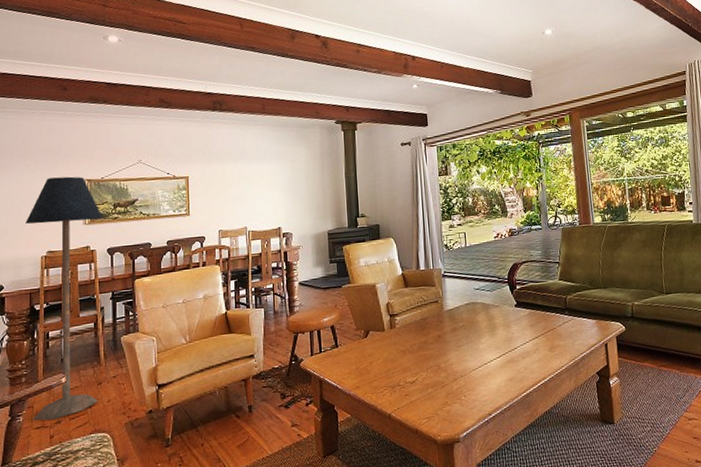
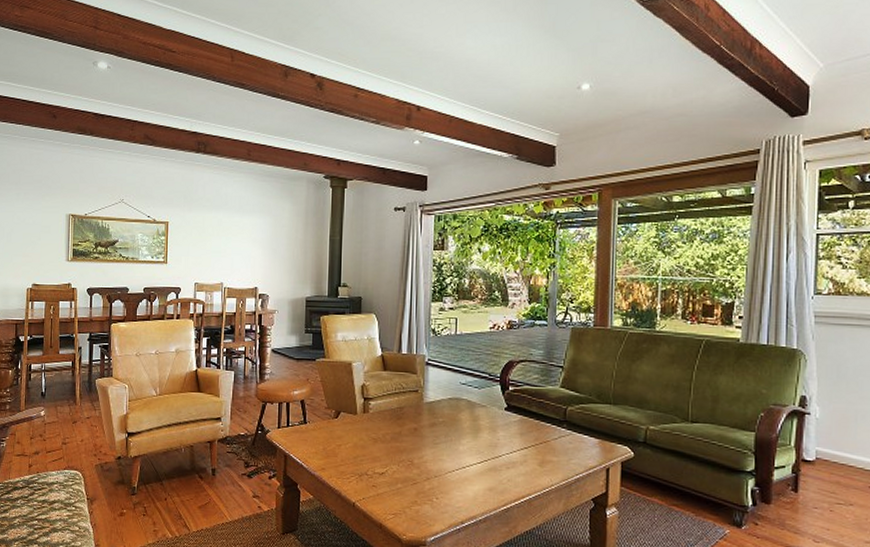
floor lamp: present [26,176,104,421] -> none [14,209,85,450]

